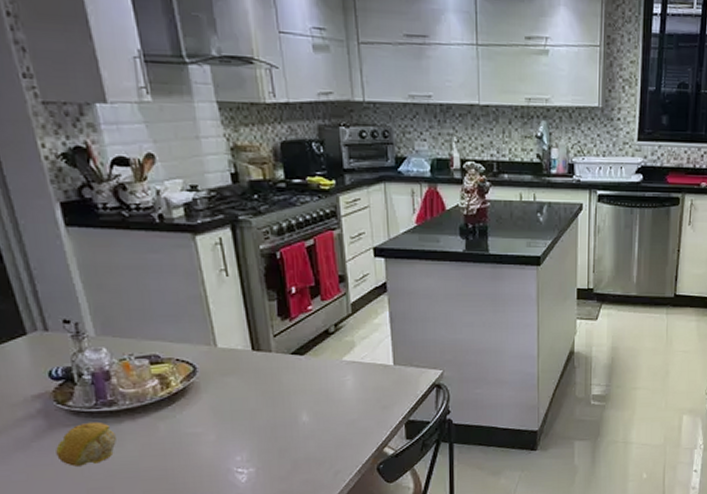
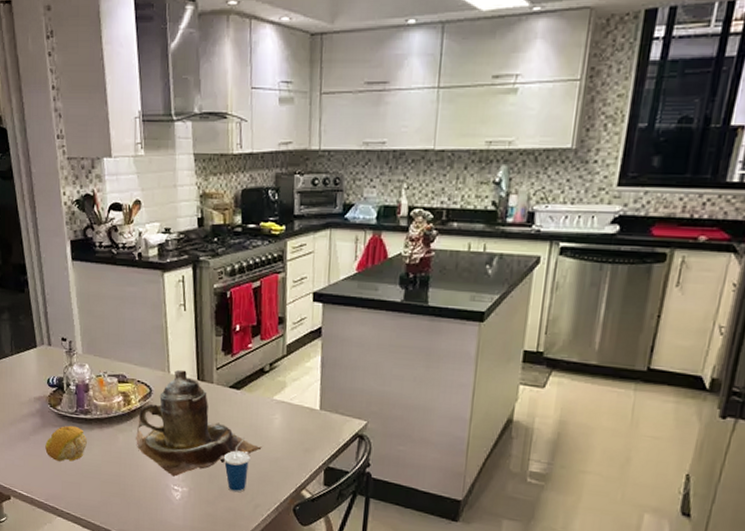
teapot: none [180,341,336,459] -> present [135,369,262,477]
cup: none [293,405,324,463] -> present [223,438,250,493]

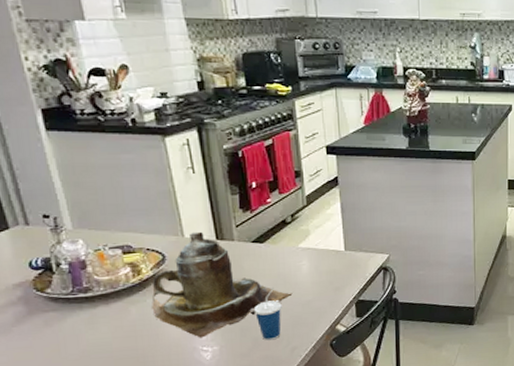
fruit: present [45,425,87,462] -> none [35,307,91,349]

